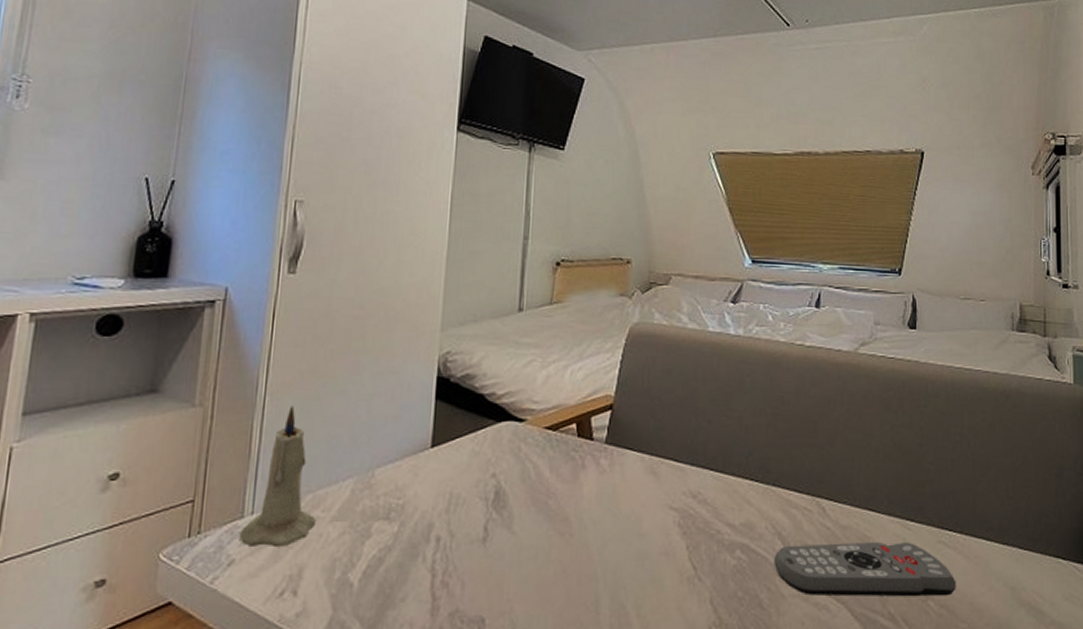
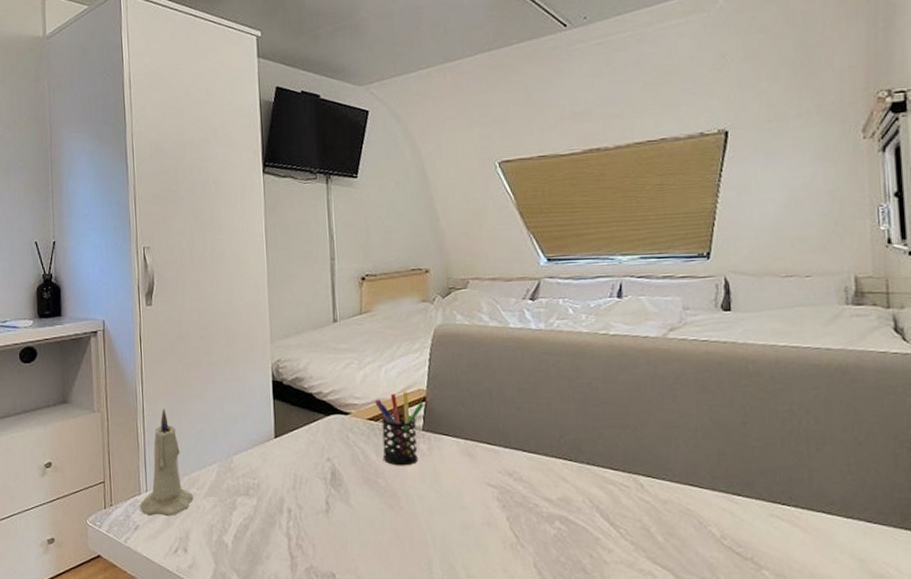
pen holder: none [556,397,610,485] -> present [375,391,424,466]
remote control: present [774,542,956,597] -> none [594,516,794,567]

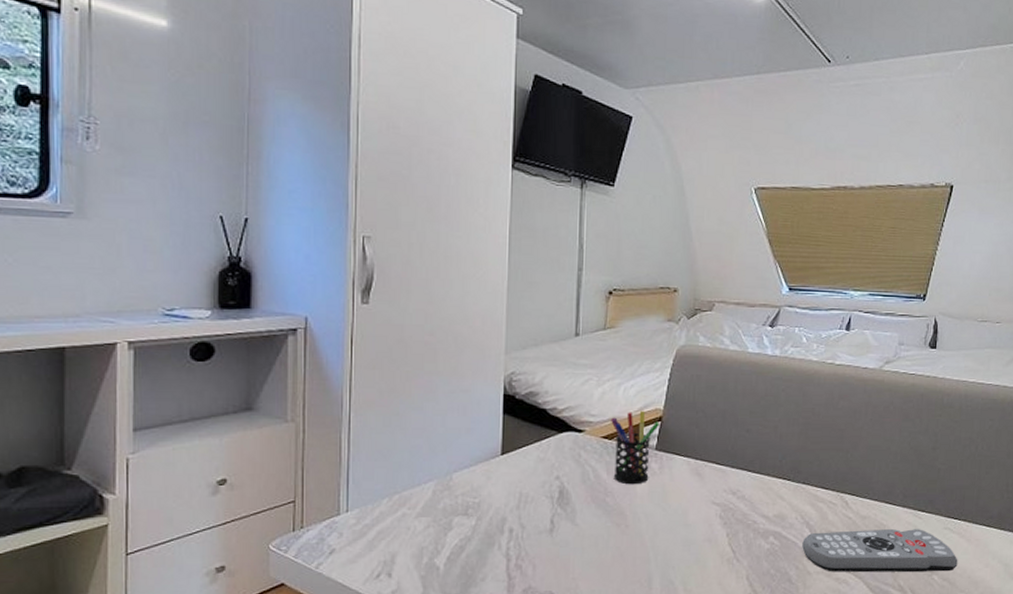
candle: present [140,408,194,517] -> none [337,420,404,539]
remote control: none [594,516,794,567] -> present [802,529,958,573]

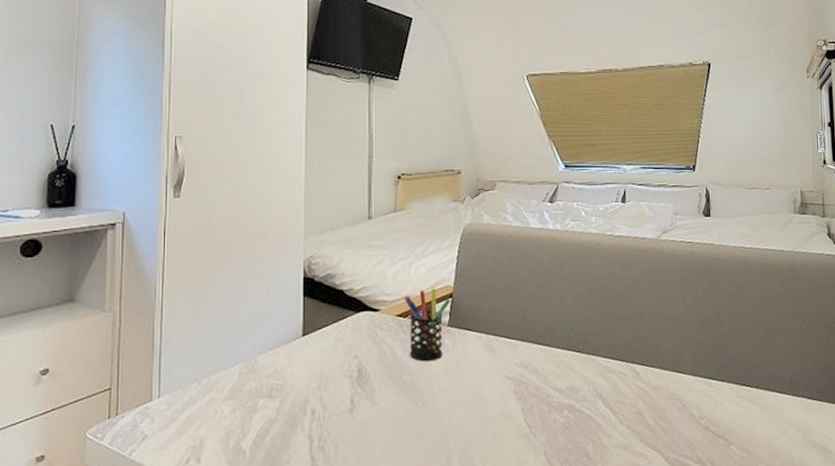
remote control: present [802,529,958,573] -> none [597,398,755,446]

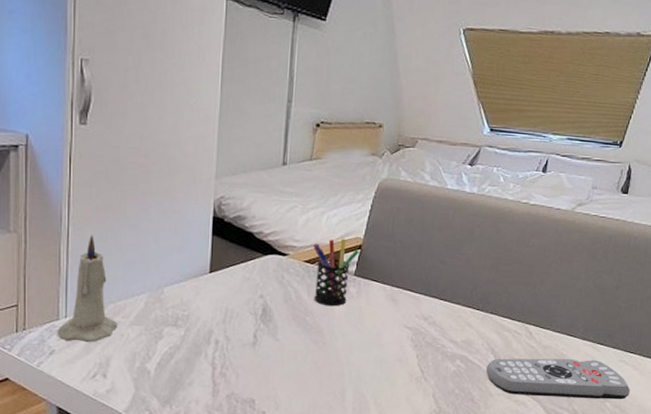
candle: none [150,307,212,424] -> present [57,235,118,343]
remote control: none [597,398,755,446] -> present [486,358,630,400]

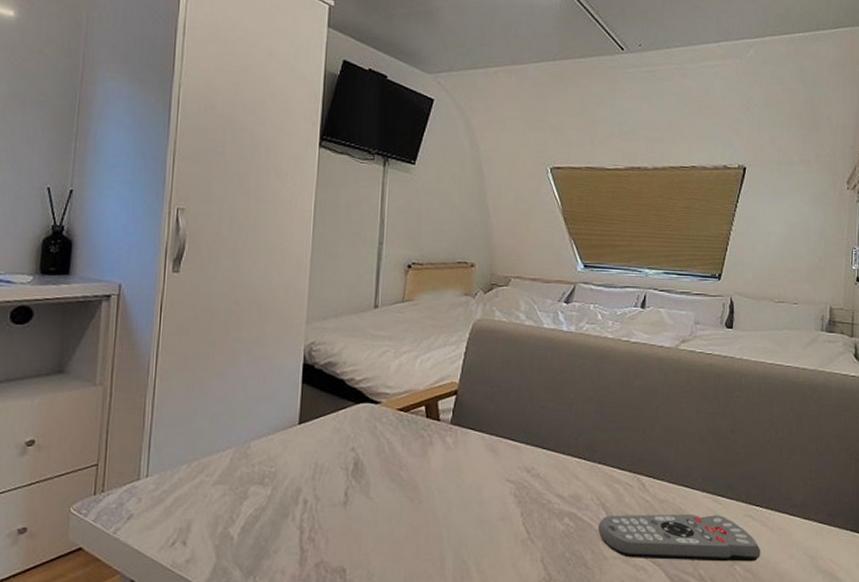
candle: present [57,235,118,343] -> none [137,386,202,506]
pen holder: present [313,238,359,307] -> none [407,383,455,459]

